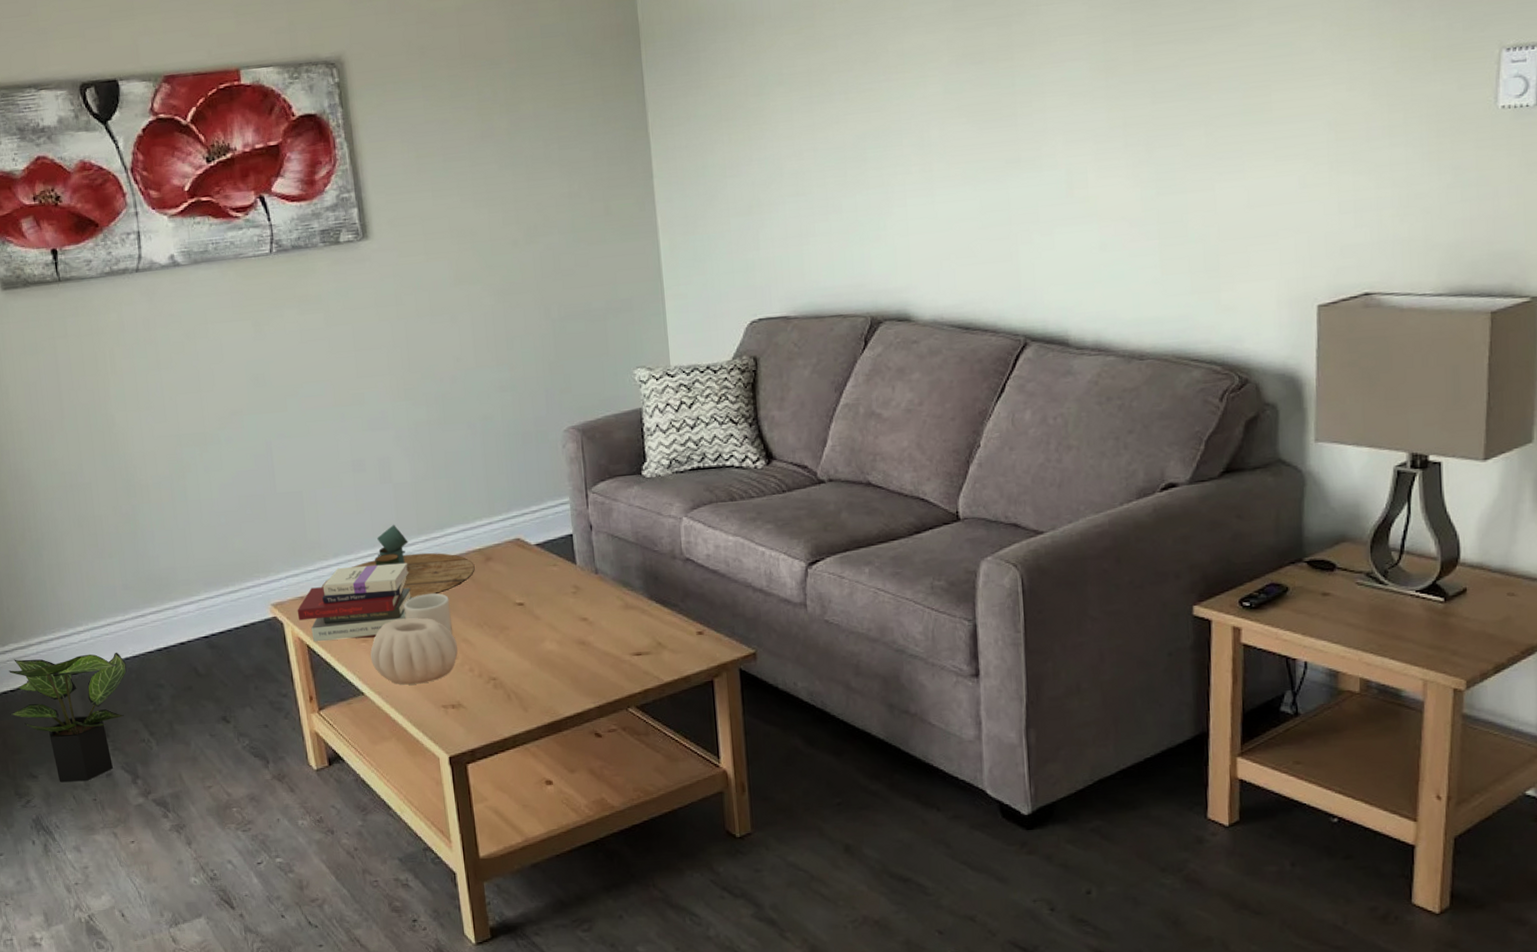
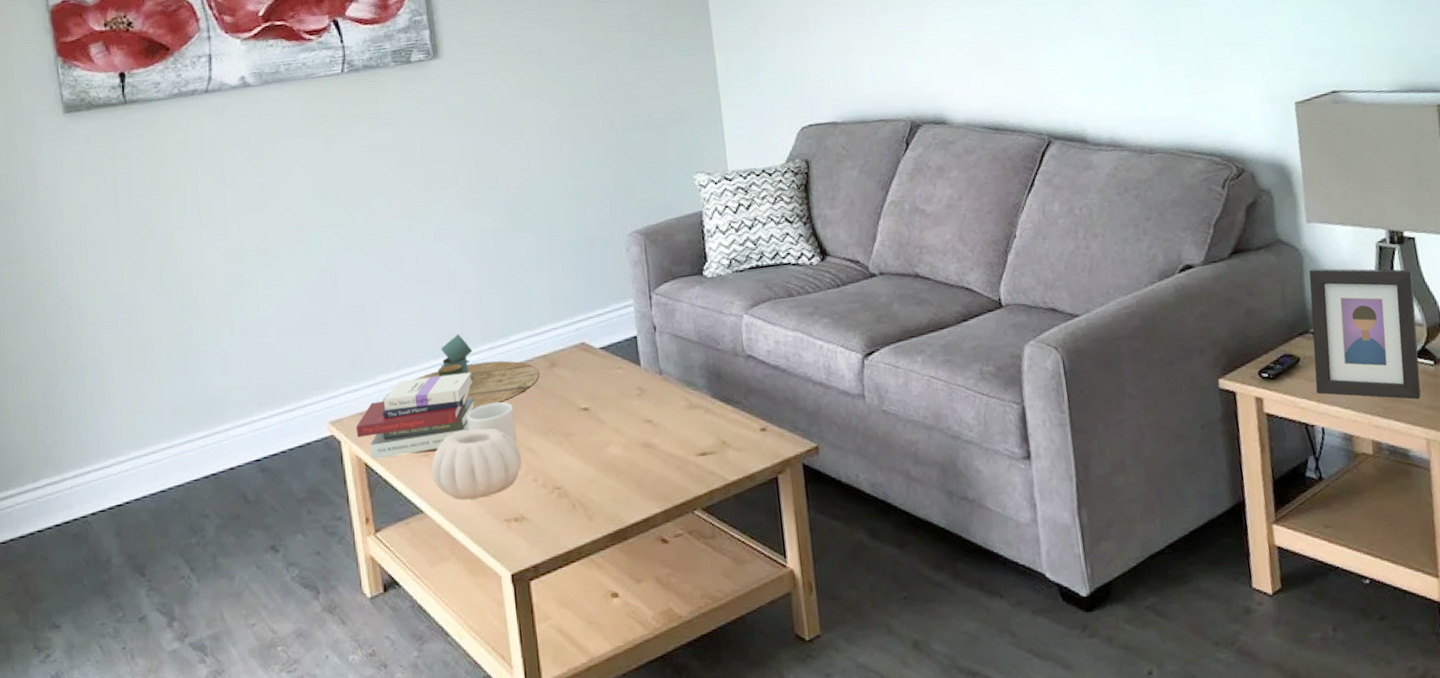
potted plant: present [9,652,127,782] -> none [35,481,170,631]
picture frame: none [1302,492,1433,638] -> present [1309,268,1421,400]

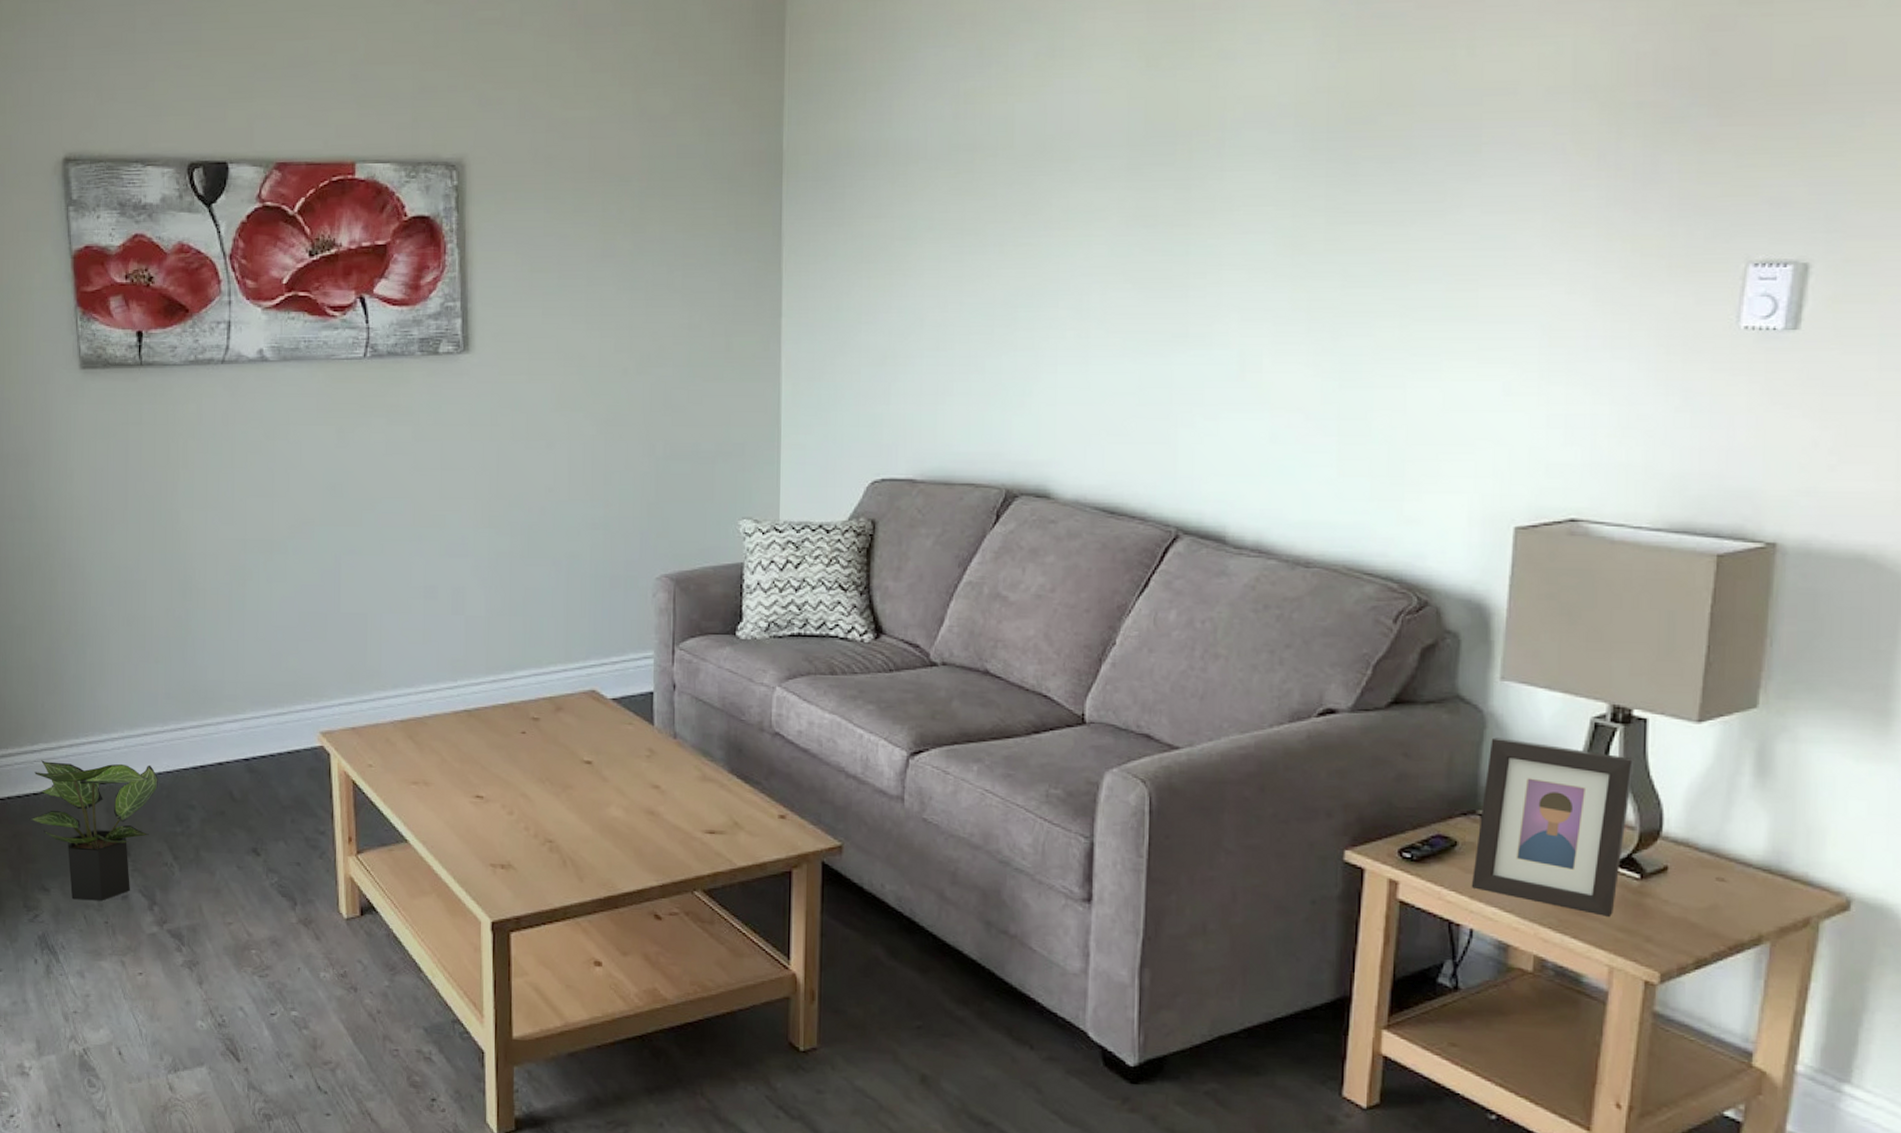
potted plant: none [35,481,170,631] -> present [29,760,159,900]
books: present [355,372,476,460] -> none [346,700,472,781]
decorative tray: present [382,334,540,409] -> none [375,661,543,743]
decorative bowl: present [430,428,522,500] -> none [419,763,514,838]
mug: present [466,402,517,444] -> none [461,739,512,788]

